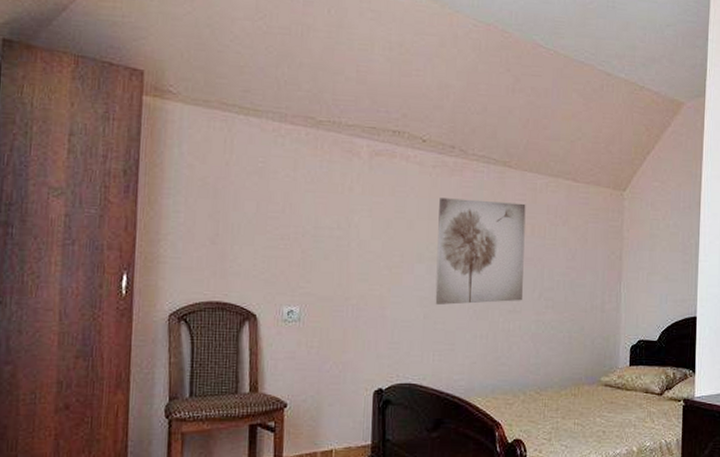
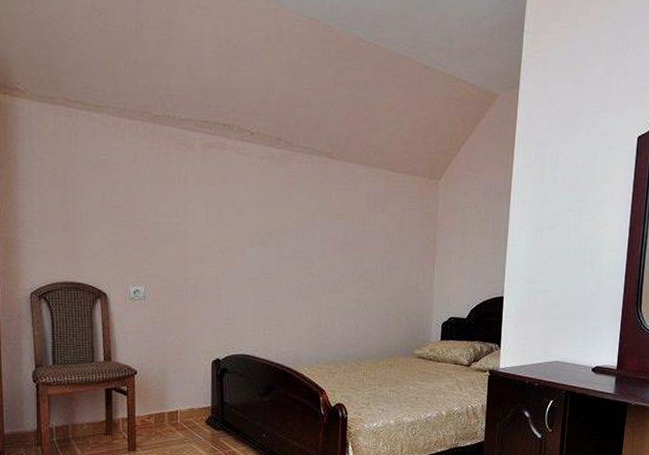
wall art: present [435,198,526,305] -> none [265,187,347,285]

